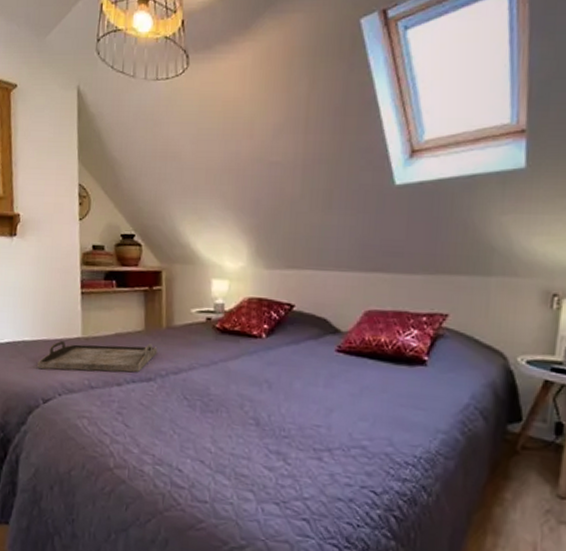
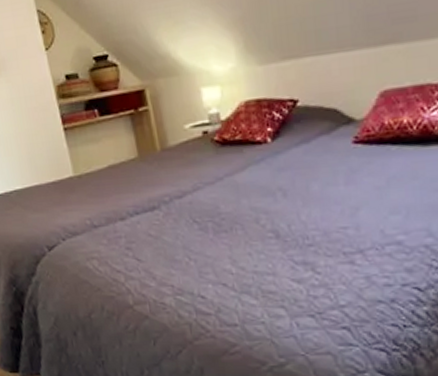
serving tray: present [37,340,158,373] -> none [34,170,157,217]

